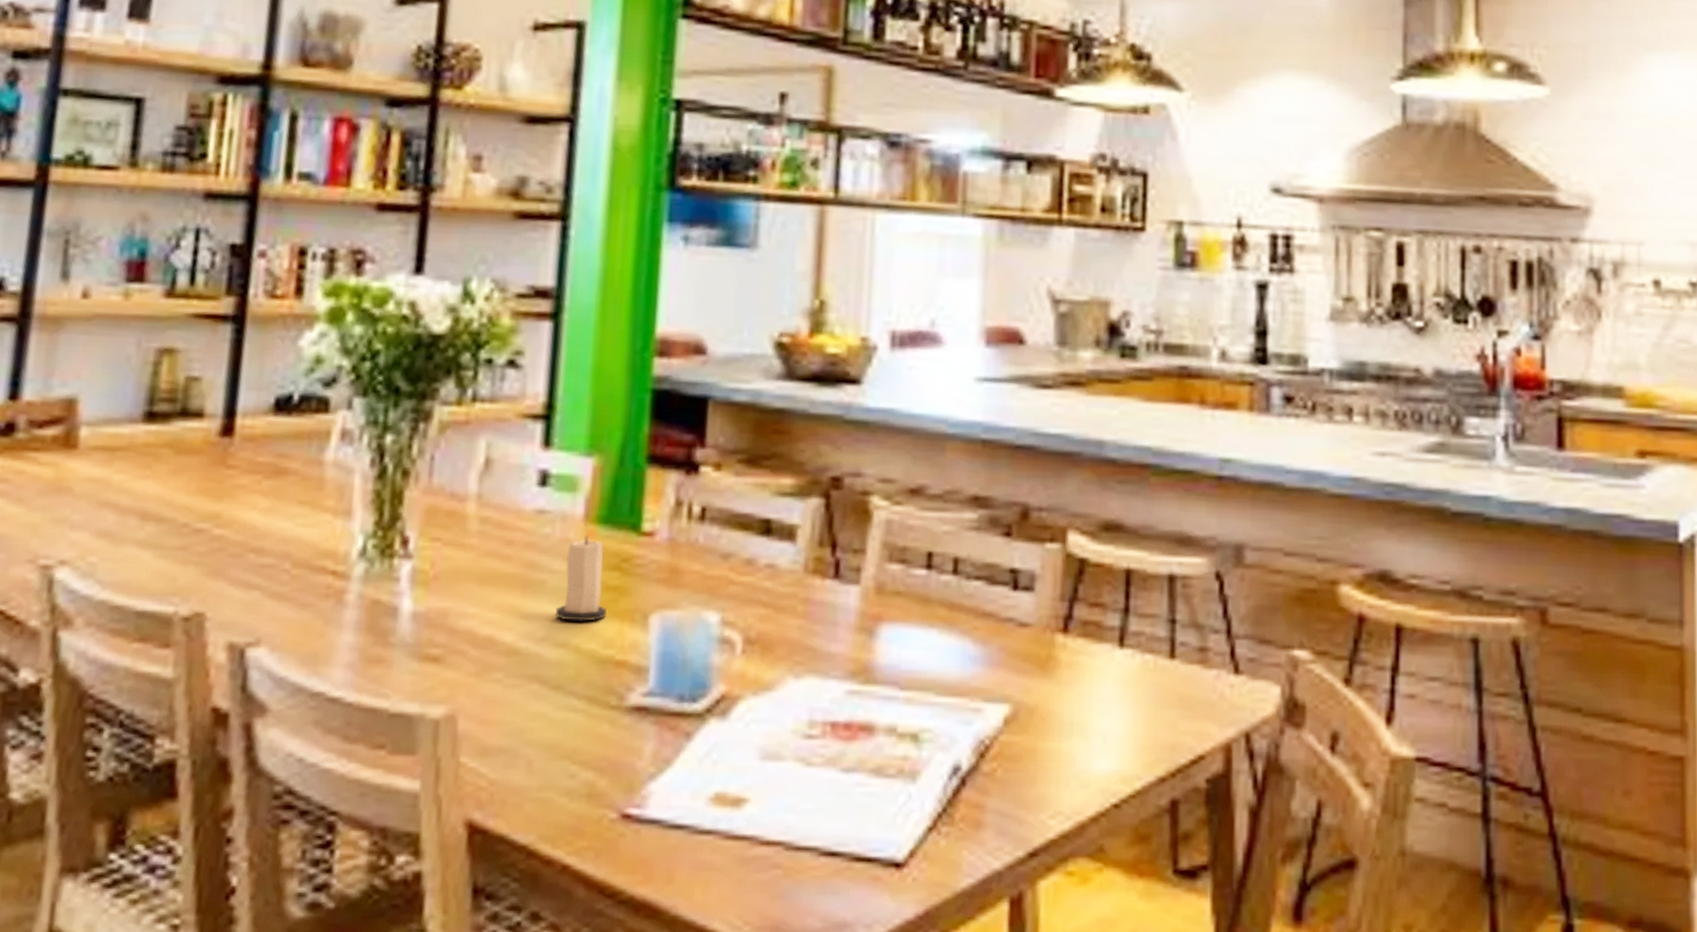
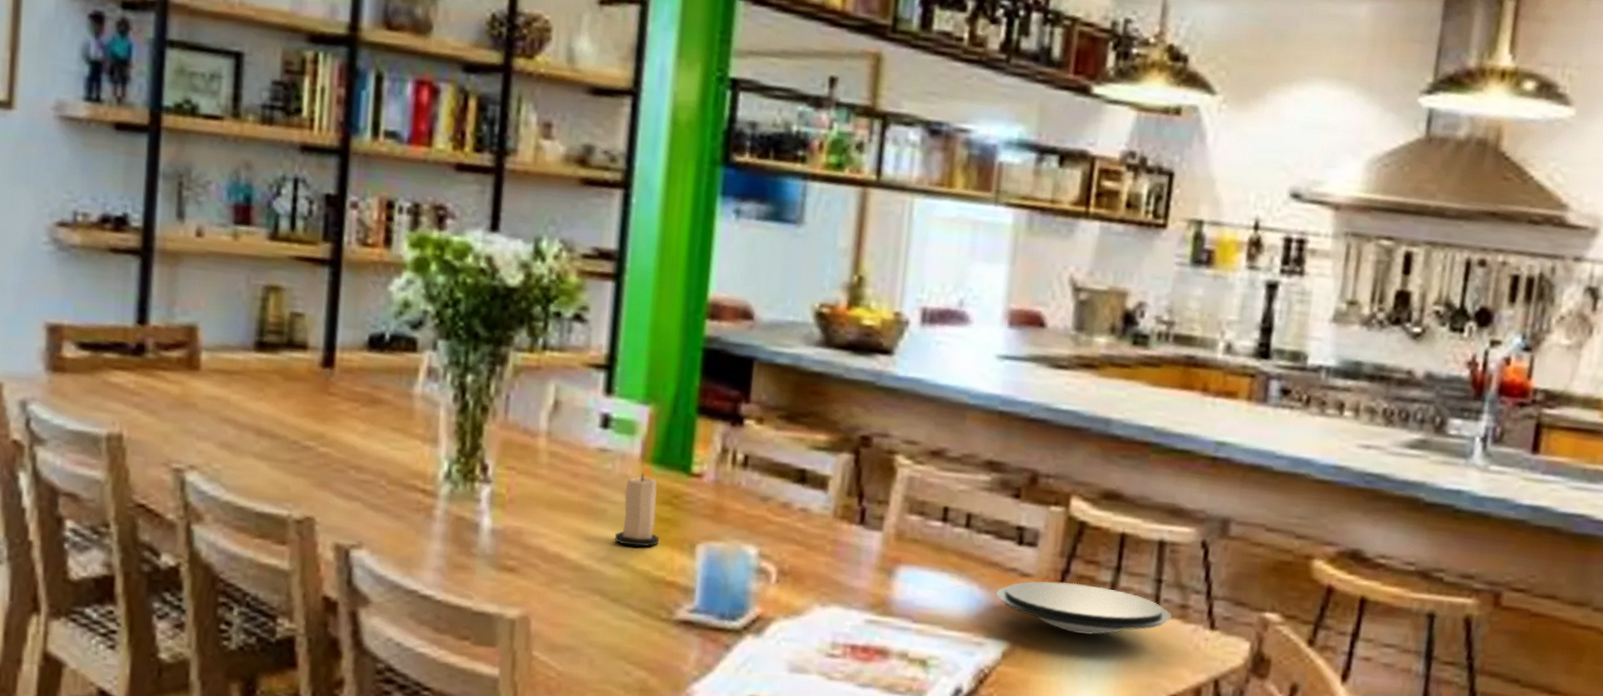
plate: none [991,629,1190,690] -> present [995,580,1172,635]

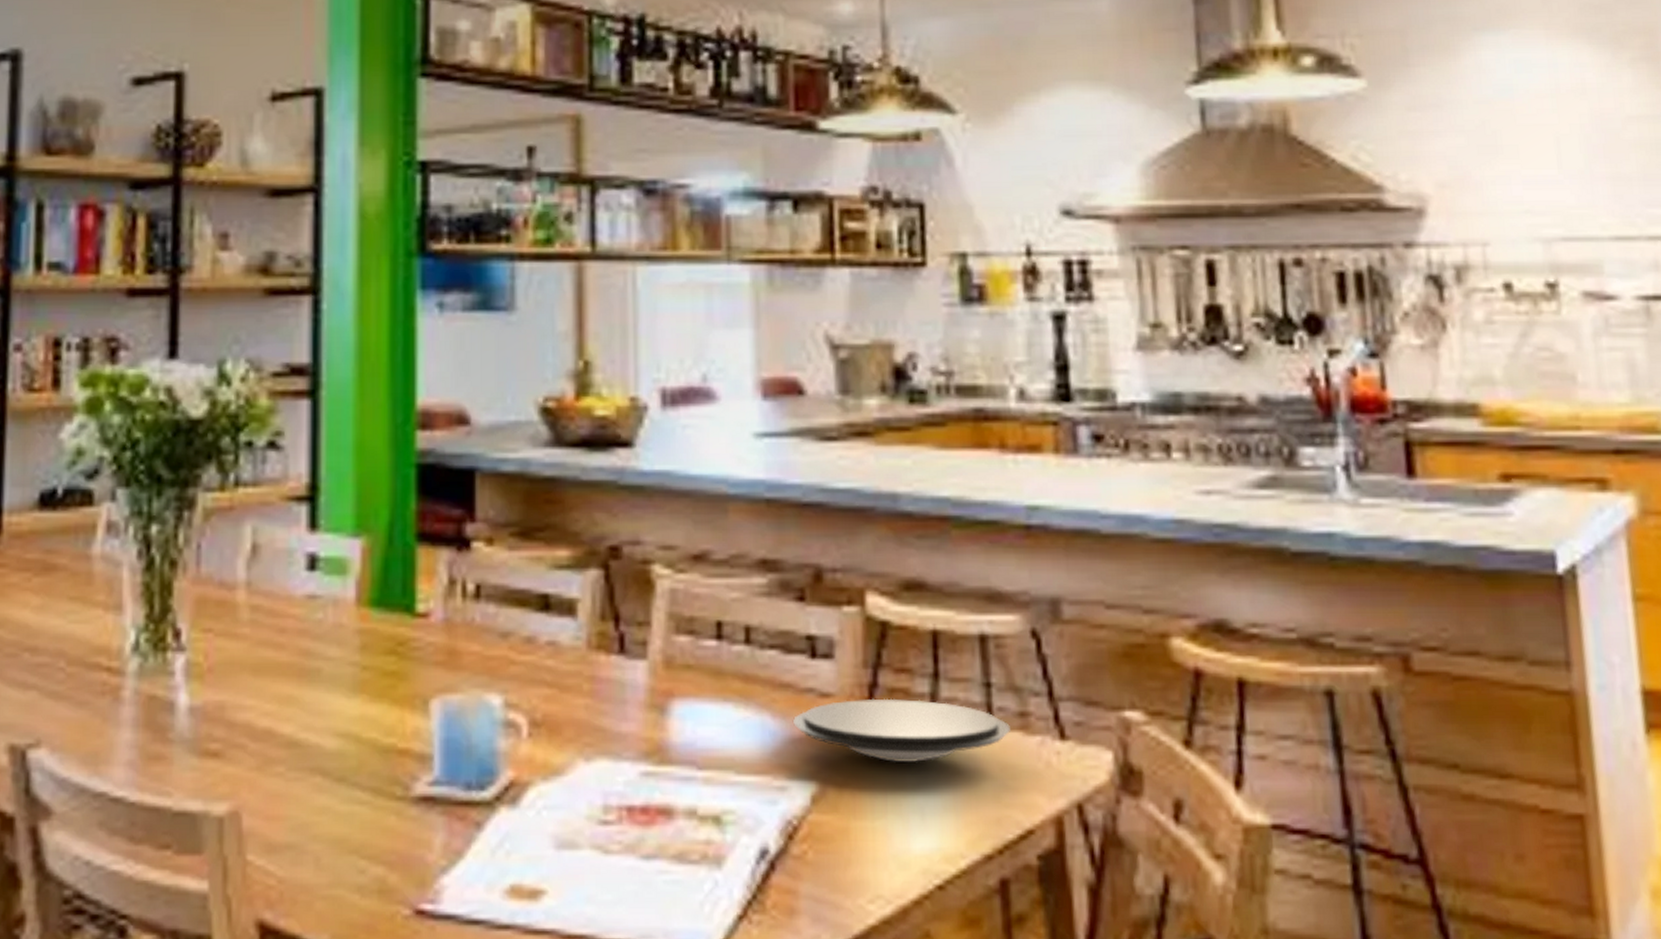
candle: present [615,472,659,547] -> none [334,618,385,710]

